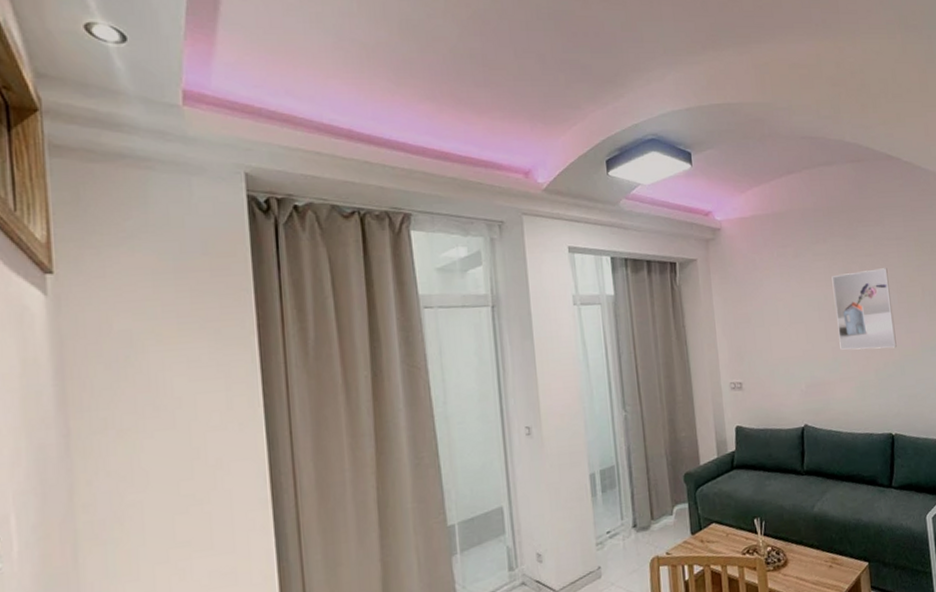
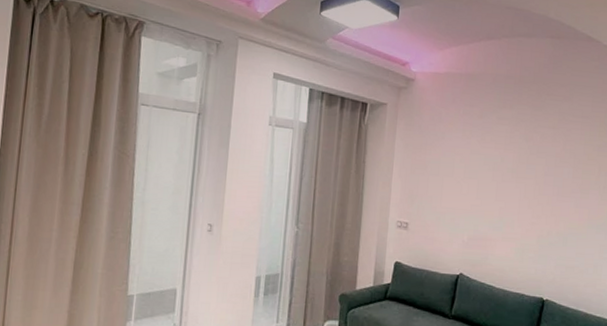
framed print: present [831,268,897,350] -> none [507,141,568,219]

